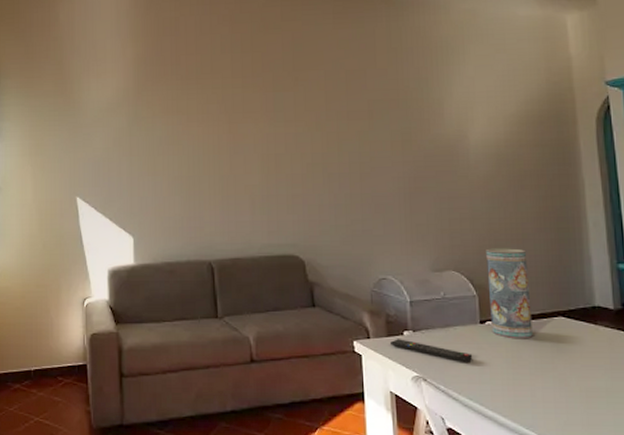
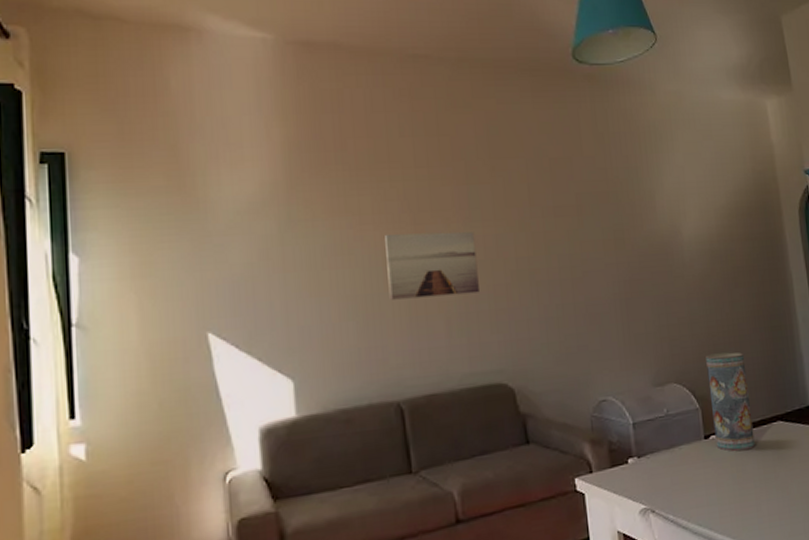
wall art: none [206,129,279,182] -> present [385,231,479,300]
remote control: present [391,339,473,362] -> none [615,468,700,485]

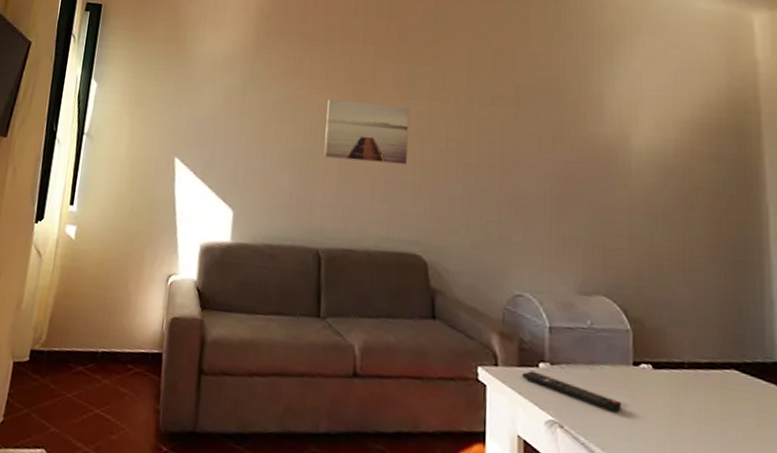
remote control: none [615,468,700,485] -> present [522,371,622,412]
vase: present [706,352,755,451] -> none [645,274,698,392]

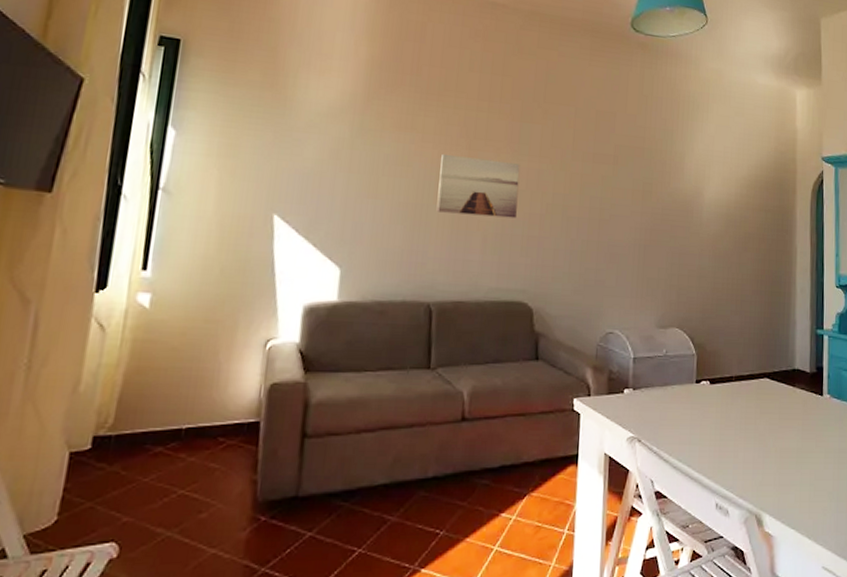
remote control: present [522,371,622,412] -> none [610,397,686,423]

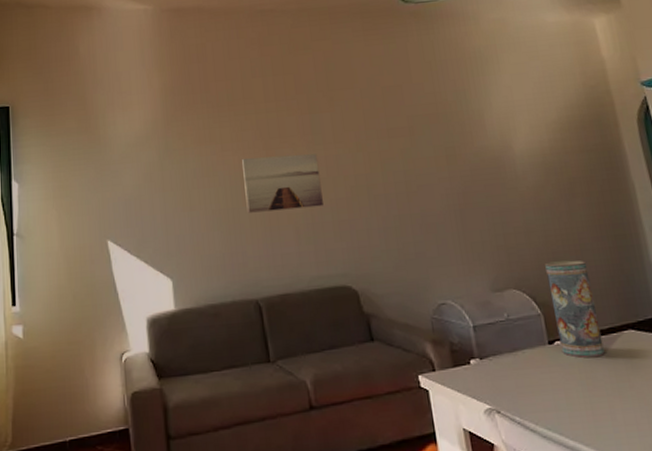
vase: none [705,307,743,400] -> present [545,260,605,358]

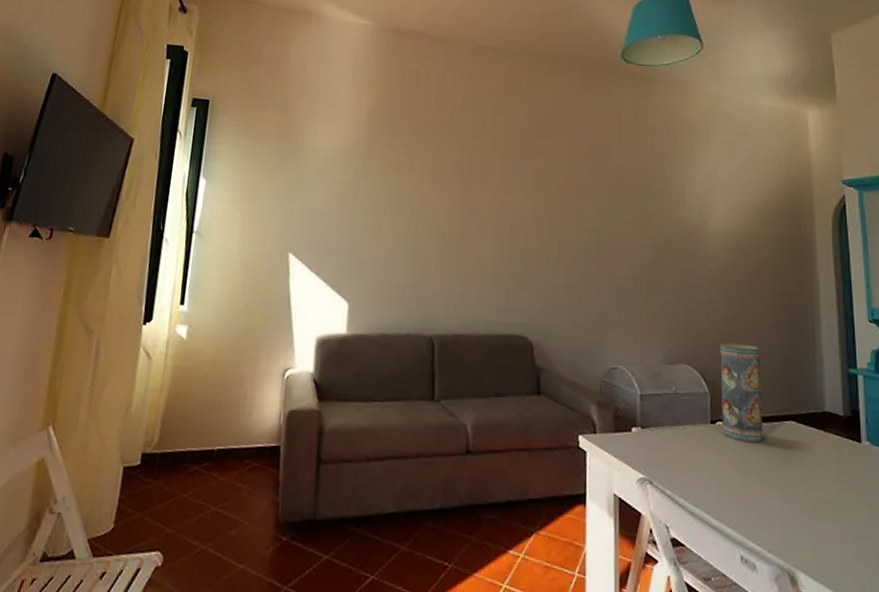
wall art: present [242,154,323,213] -> none [435,192,515,253]

